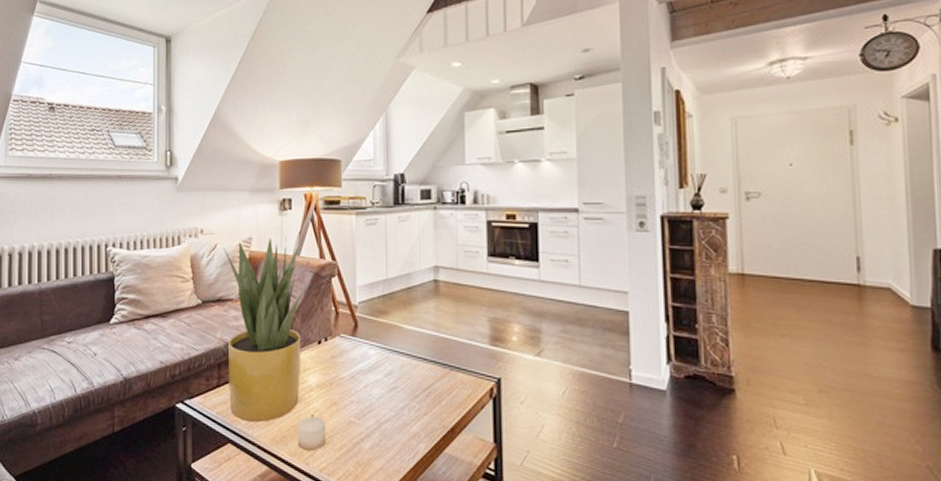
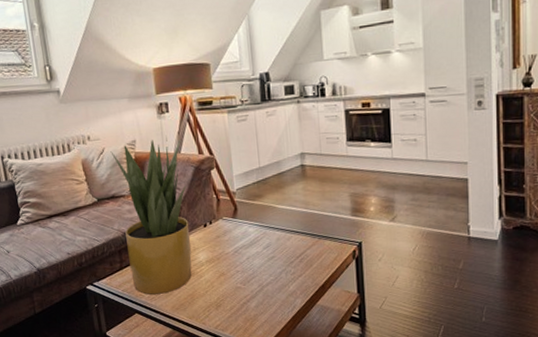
candle: present [297,416,326,450] -> none [193,285,218,313]

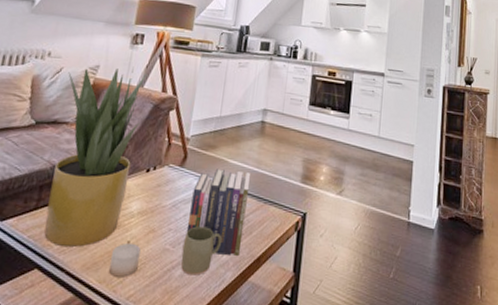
candle: none [193,285,218,313] -> present [108,242,141,277]
books: none [250,214,305,286] -> present [186,168,250,256]
mug: none [251,265,286,305] -> present [181,226,222,276]

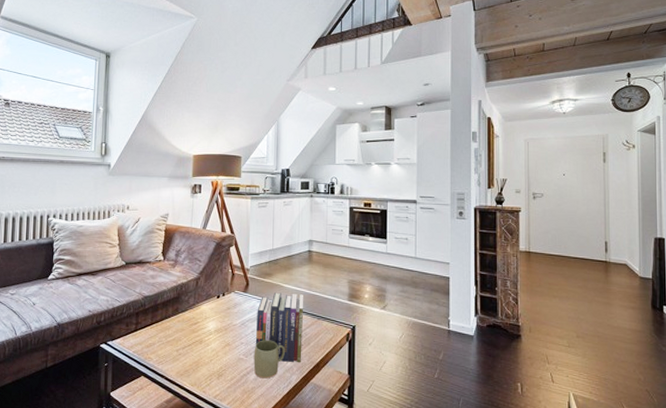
planter: present [44,66,147,247] -> none [143,212,207,359]
candle: present [108,242,141,277] -> none [197,354,220,381]

